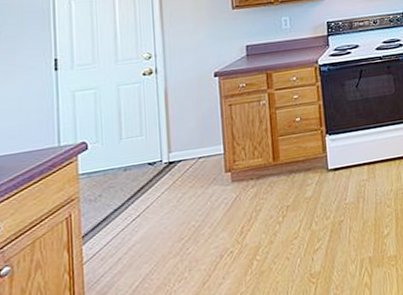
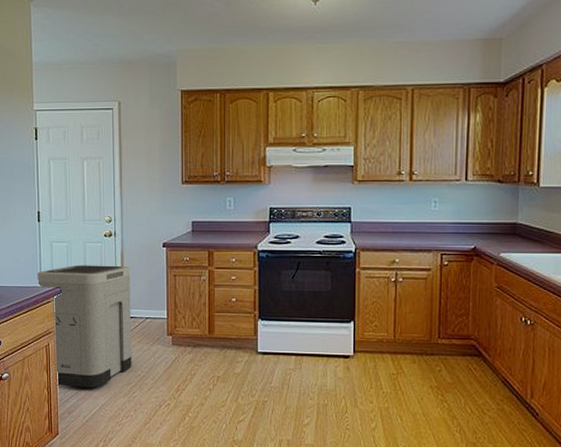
trash can: none [54,104,184,264] -> present [37,265,132,389]

